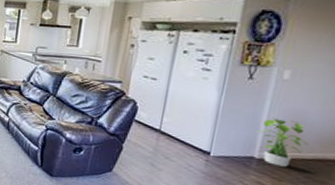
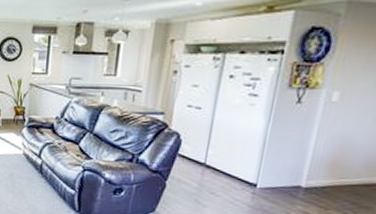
potted plant: present [256,117,309,167] -> none [303,143,356,195]

